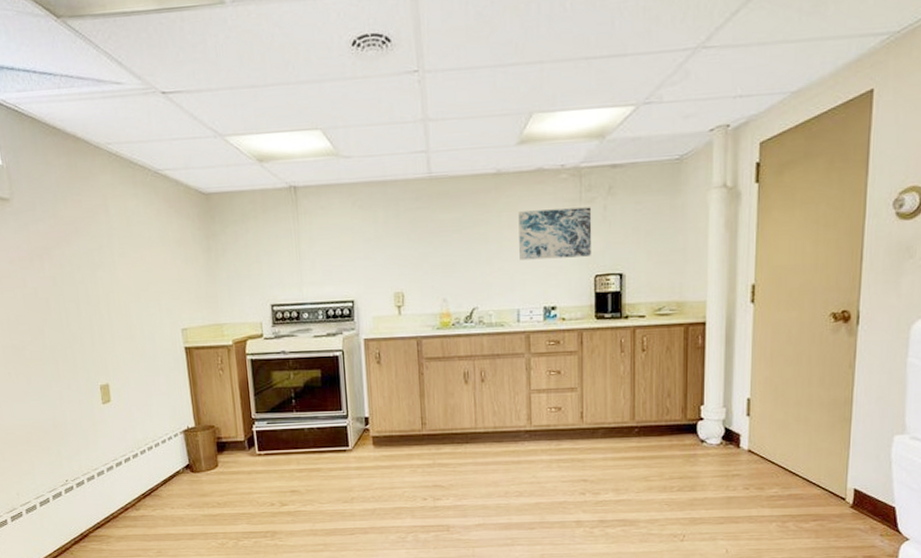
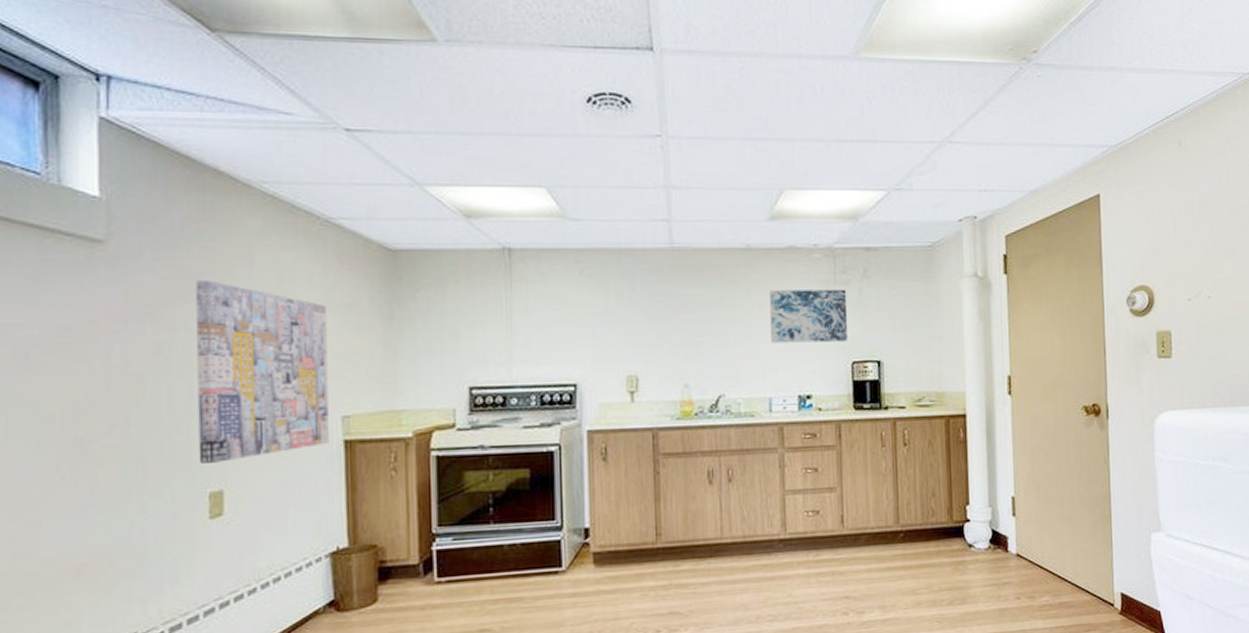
wall art: none [72,226,175,364] -> present [196,280,329,463]

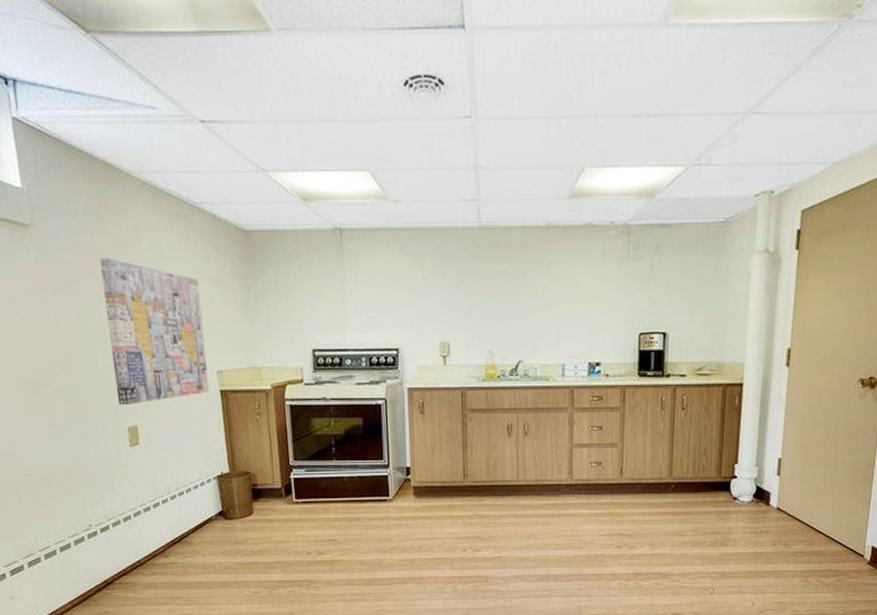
wall art: present [769,289,848,343] -> none [567,265,639,315]

